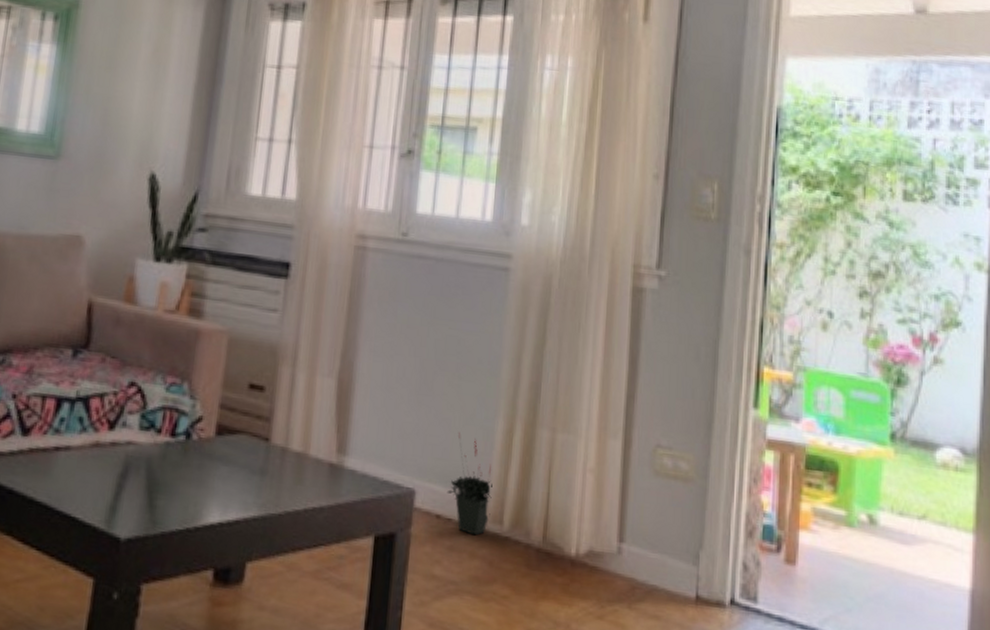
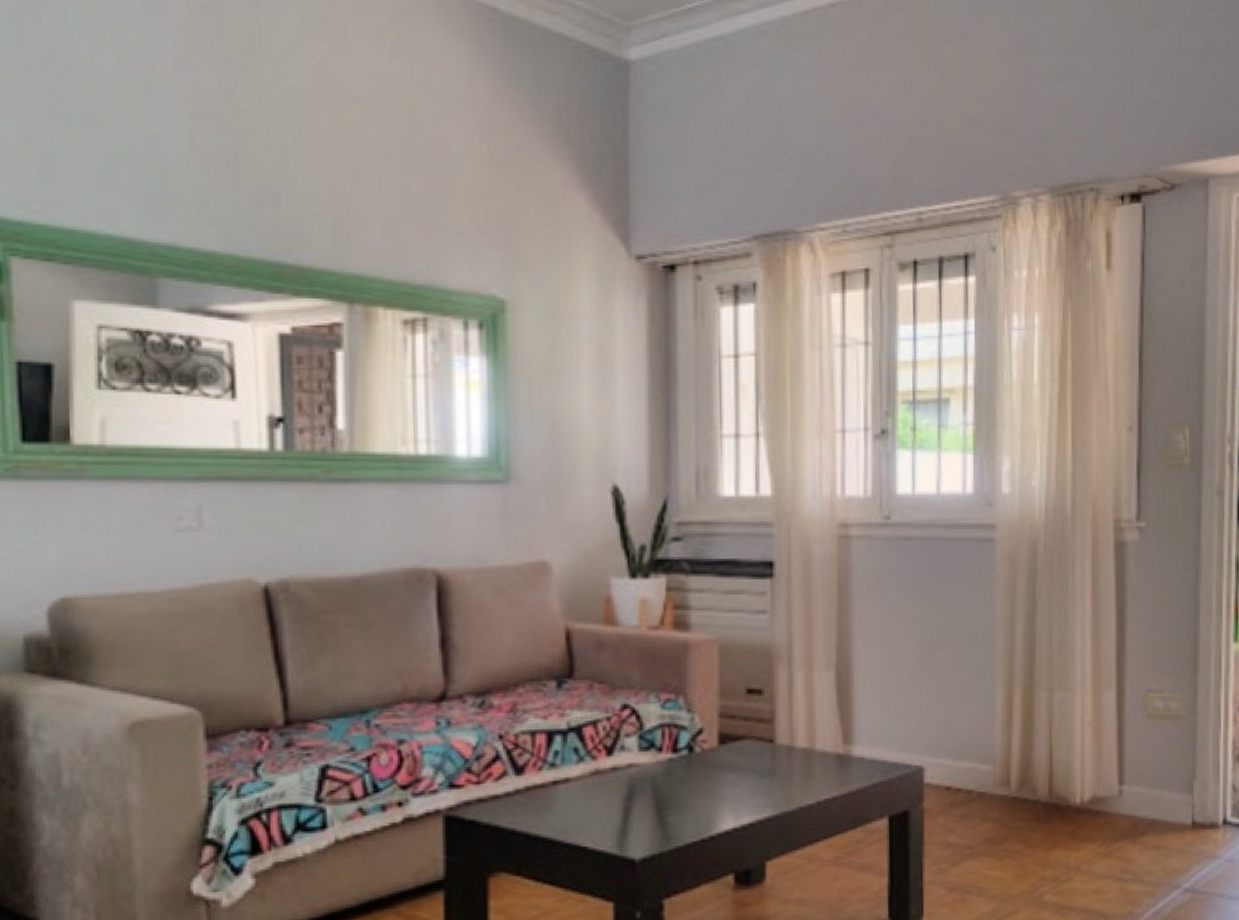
potted plant: present [446,433,493,536] -> none [954,706,998,801]

